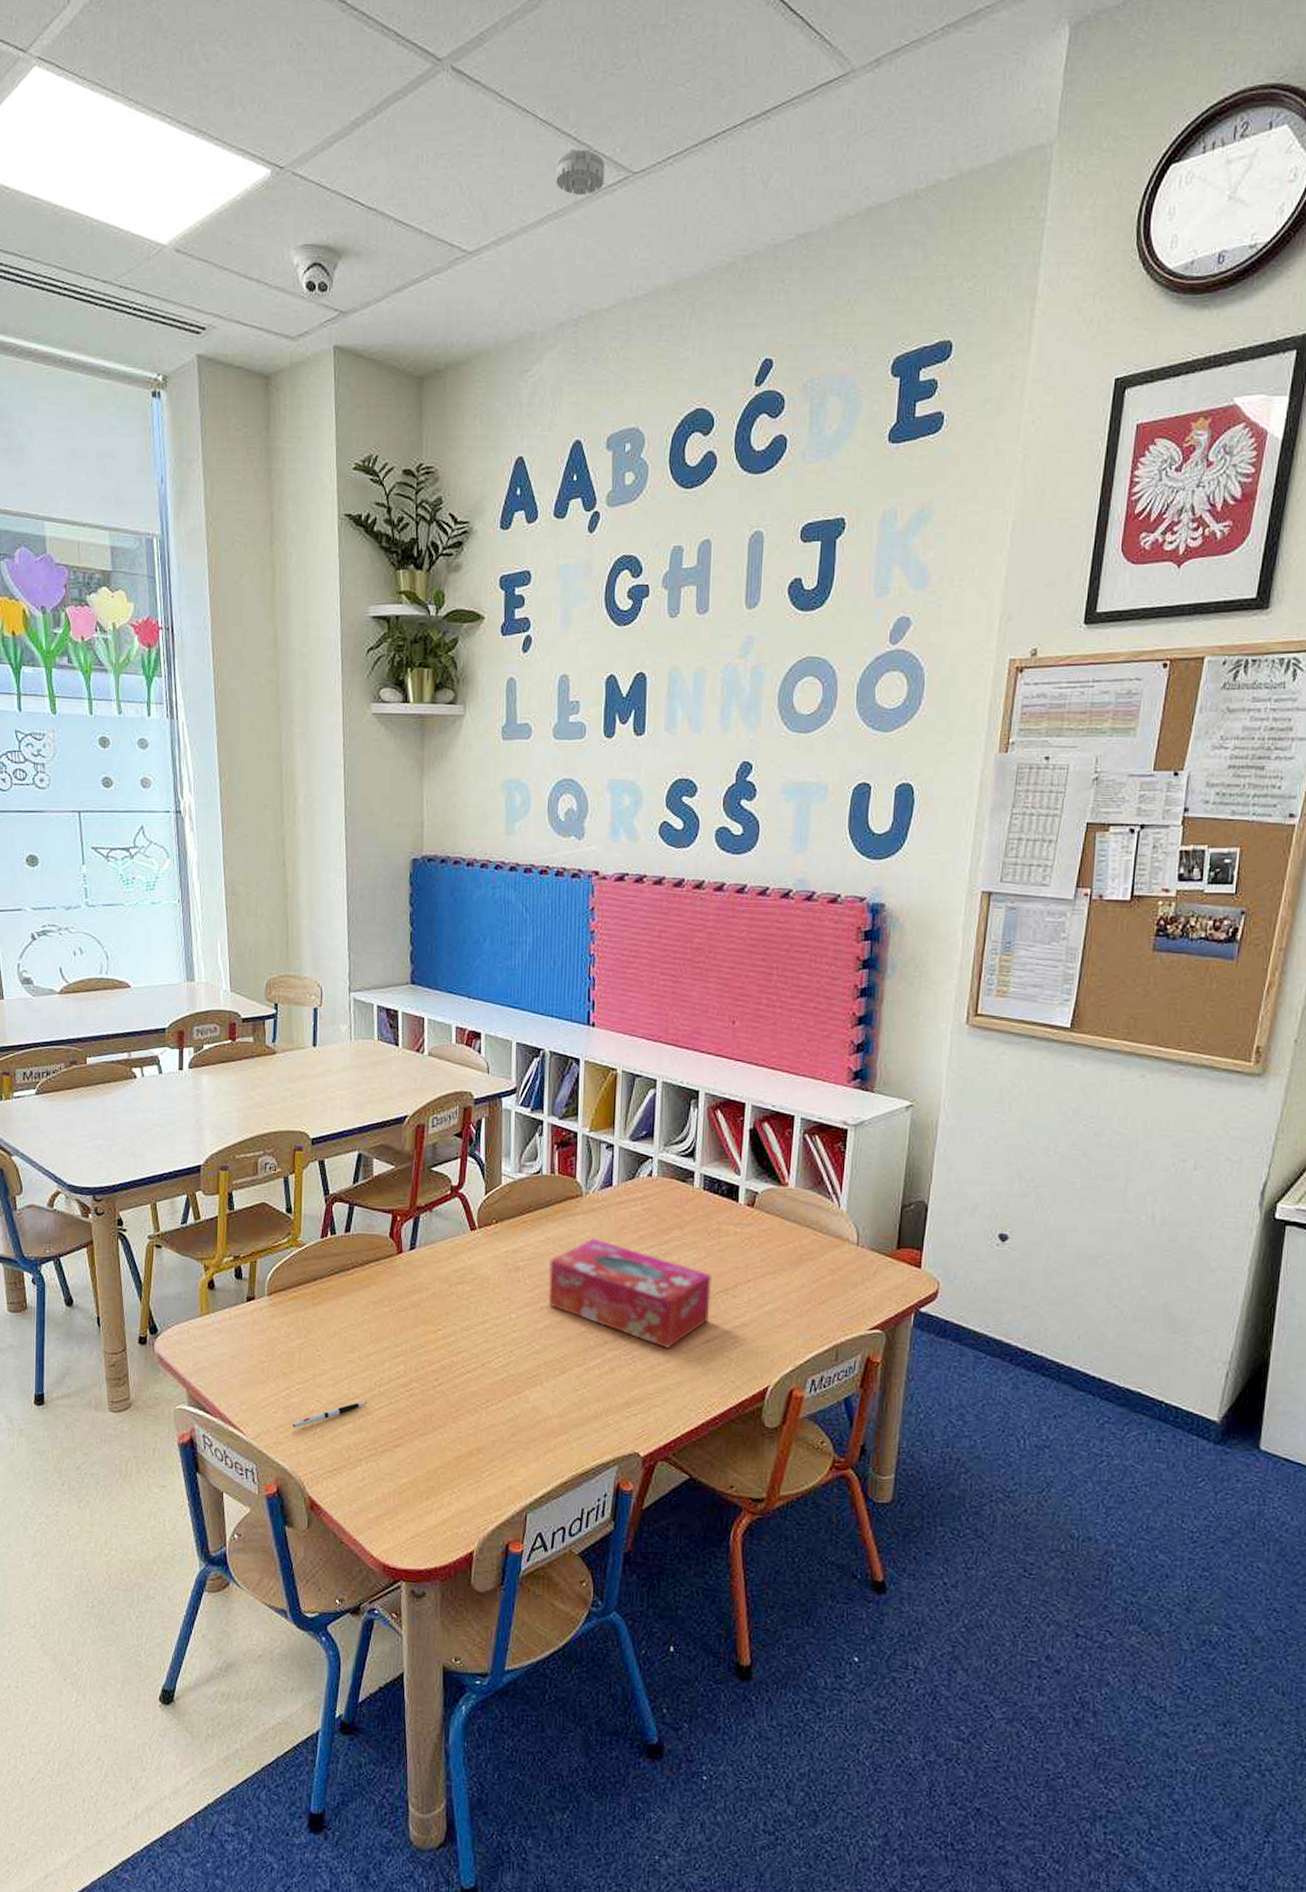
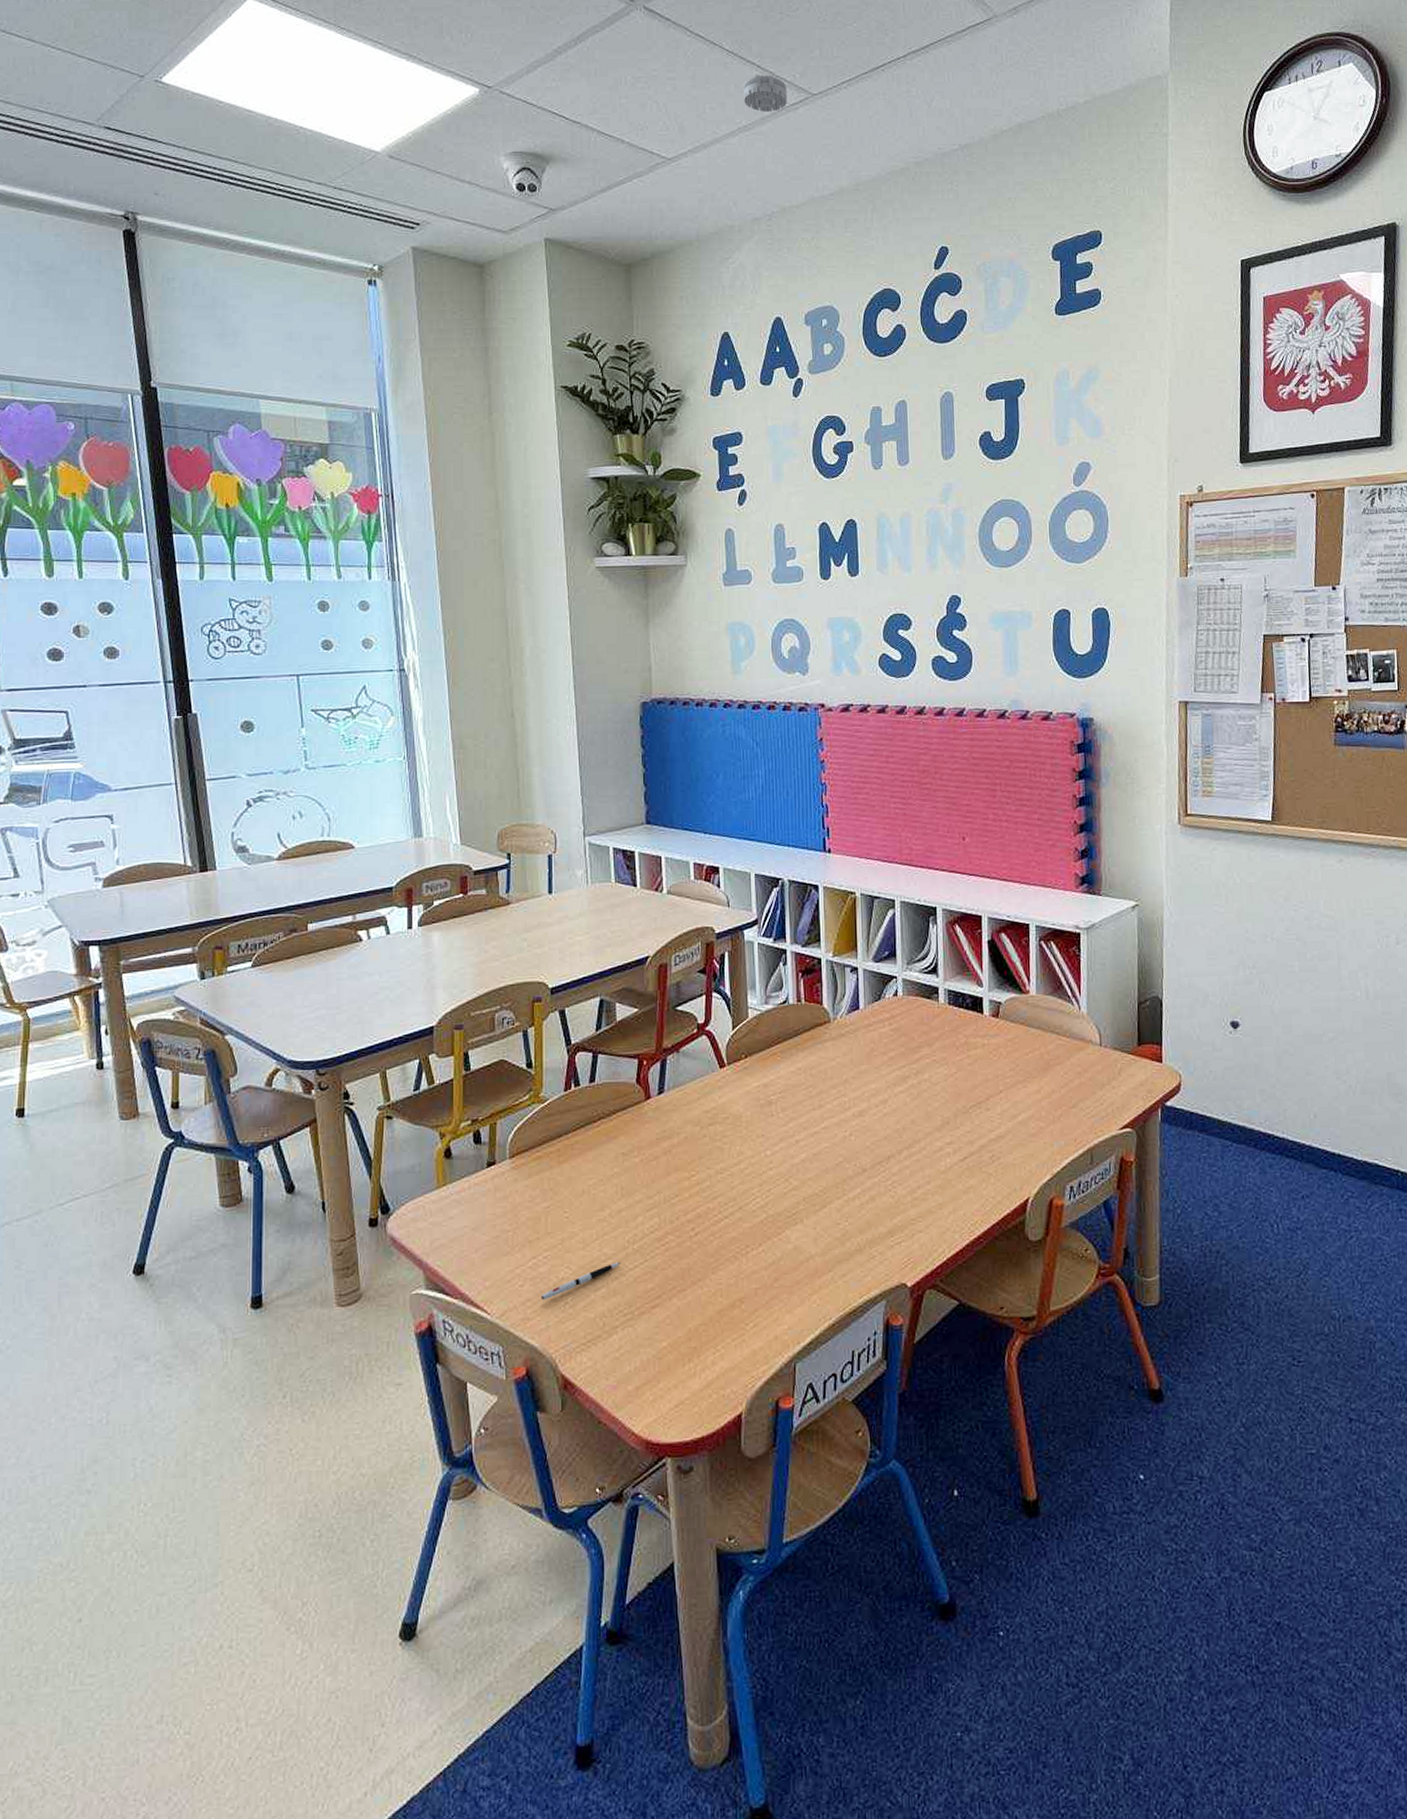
tissue box: present [548,1238,711,1348] -> none [802,1064,965,1170]

